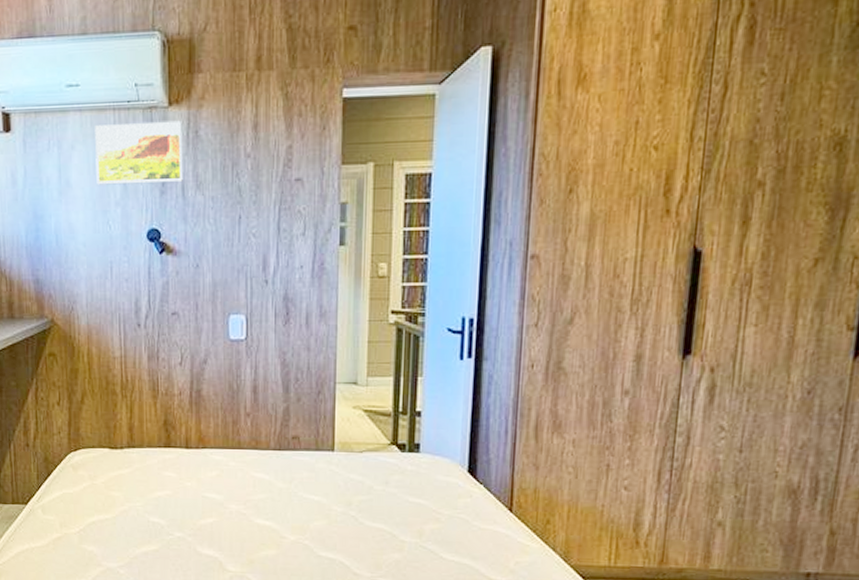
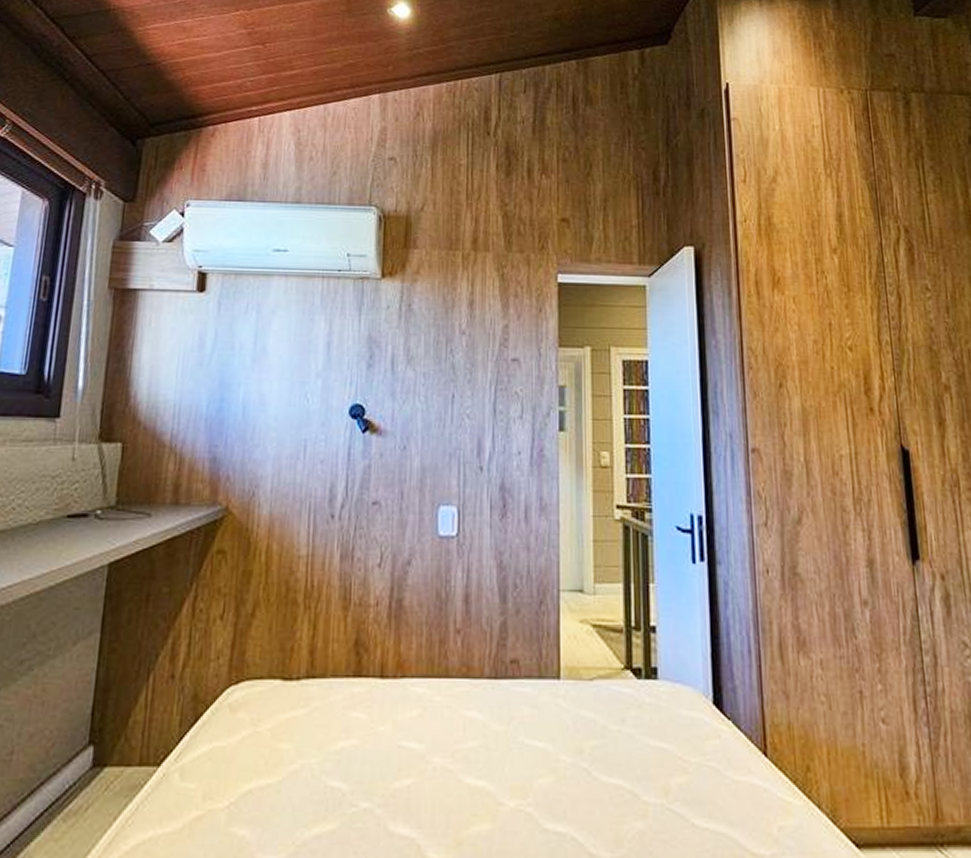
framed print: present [95,120,183,185] -> none [297,292,395,355]

